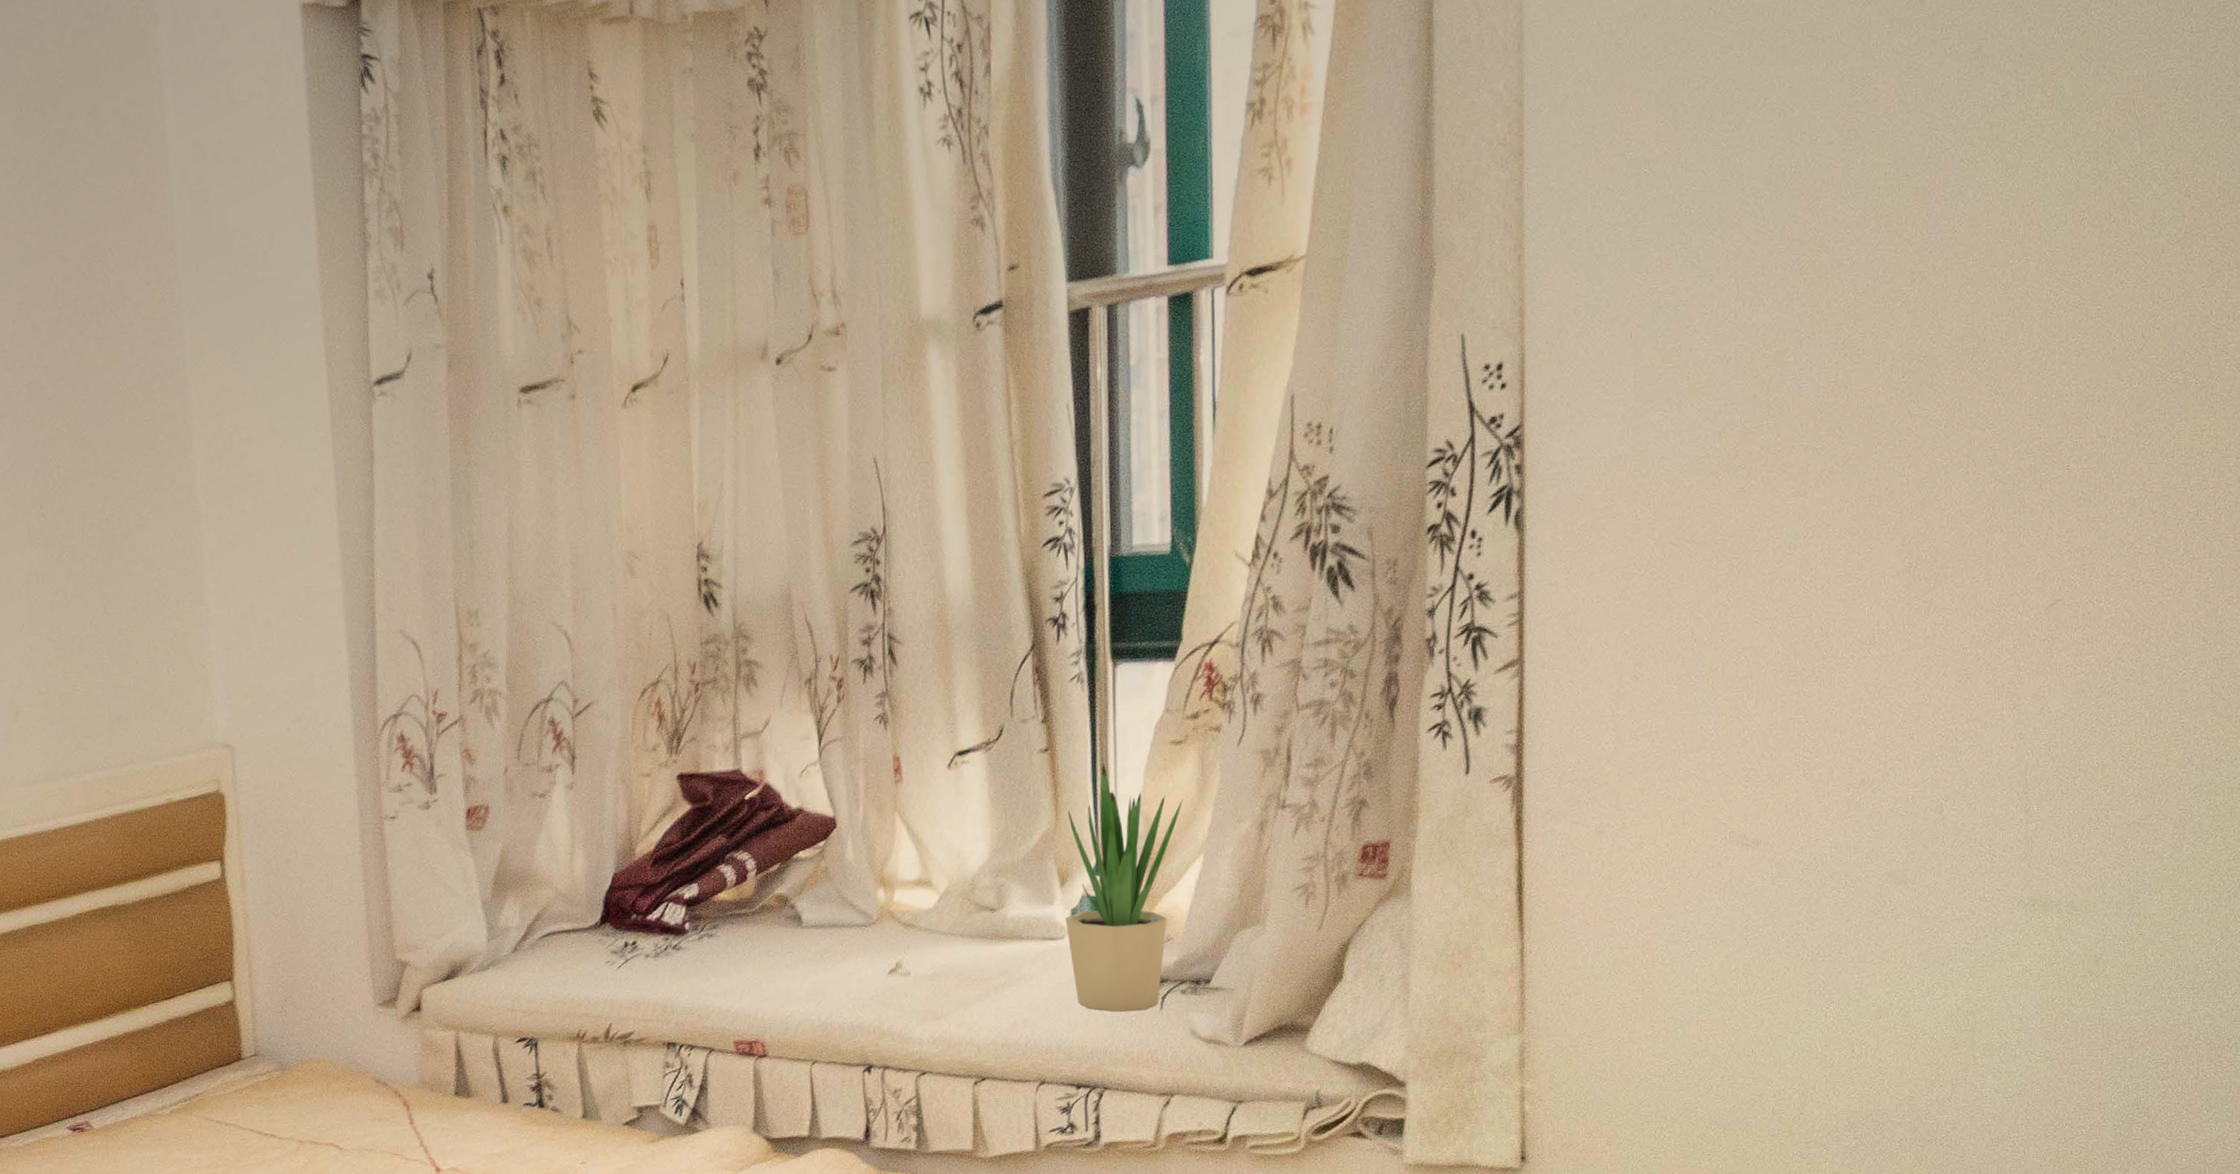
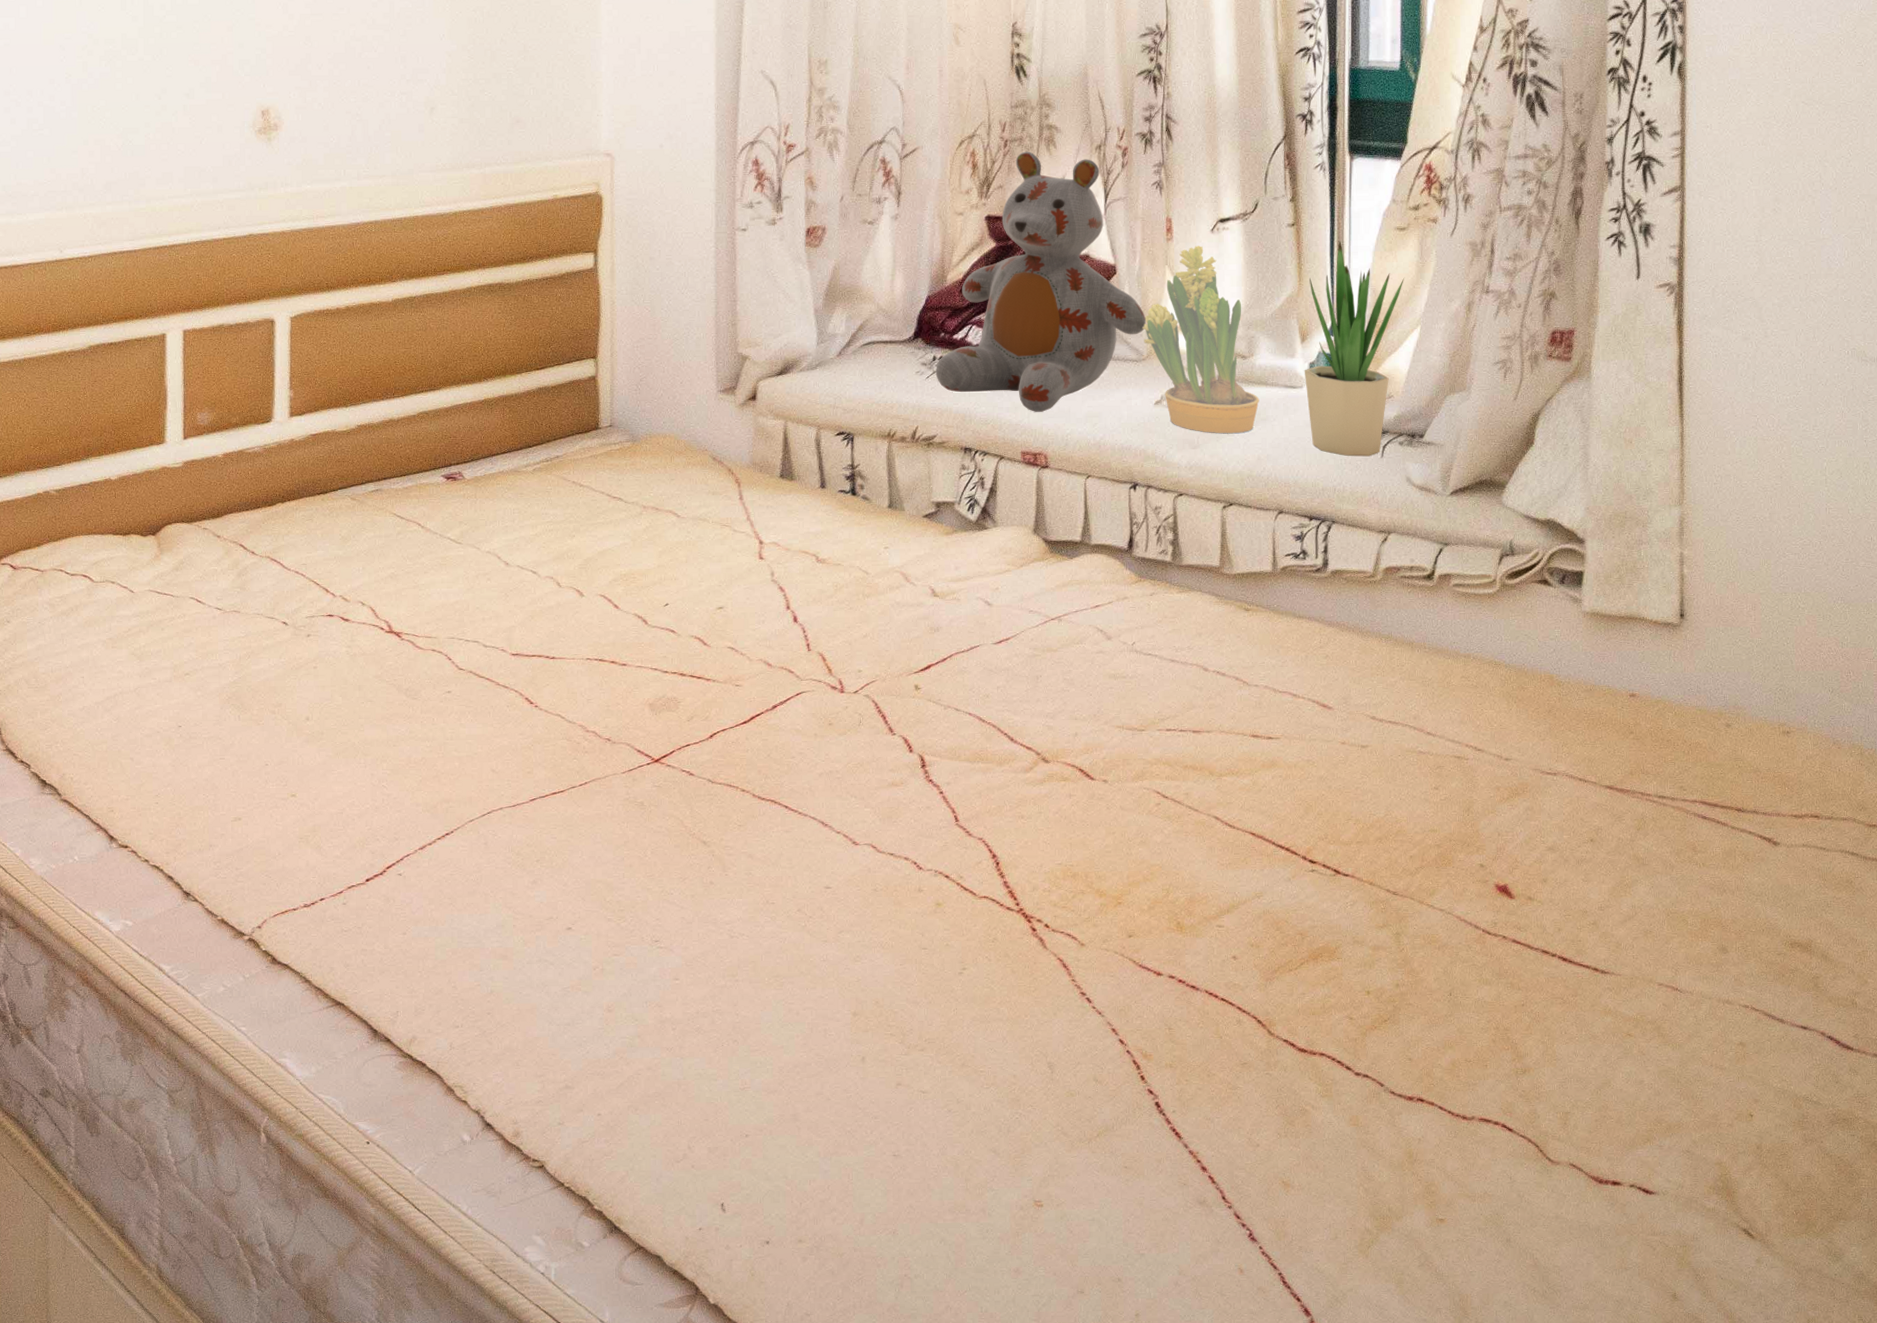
stuffed bear: none [628,694,875,995] -> present [936,151,1147,412]
potted flower: none [870,785,1013,1001] -> present [1142,246,1260,434]

